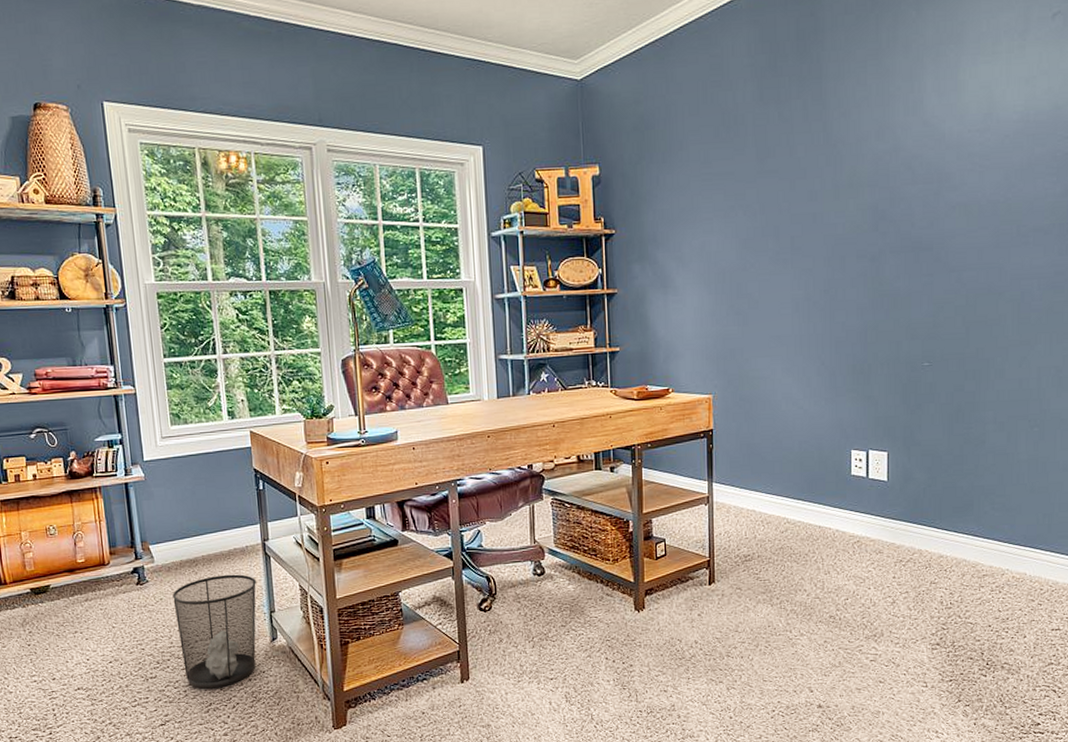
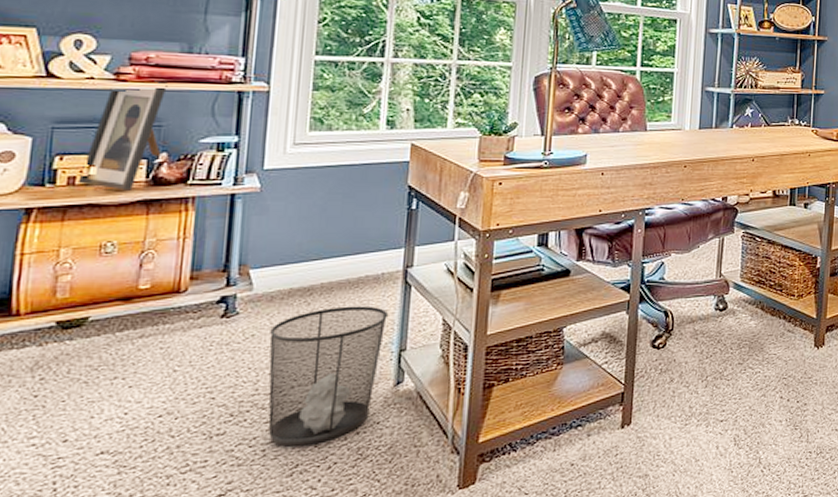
picture frame: none [21,391,72,484] -> present [77,80,168,191]

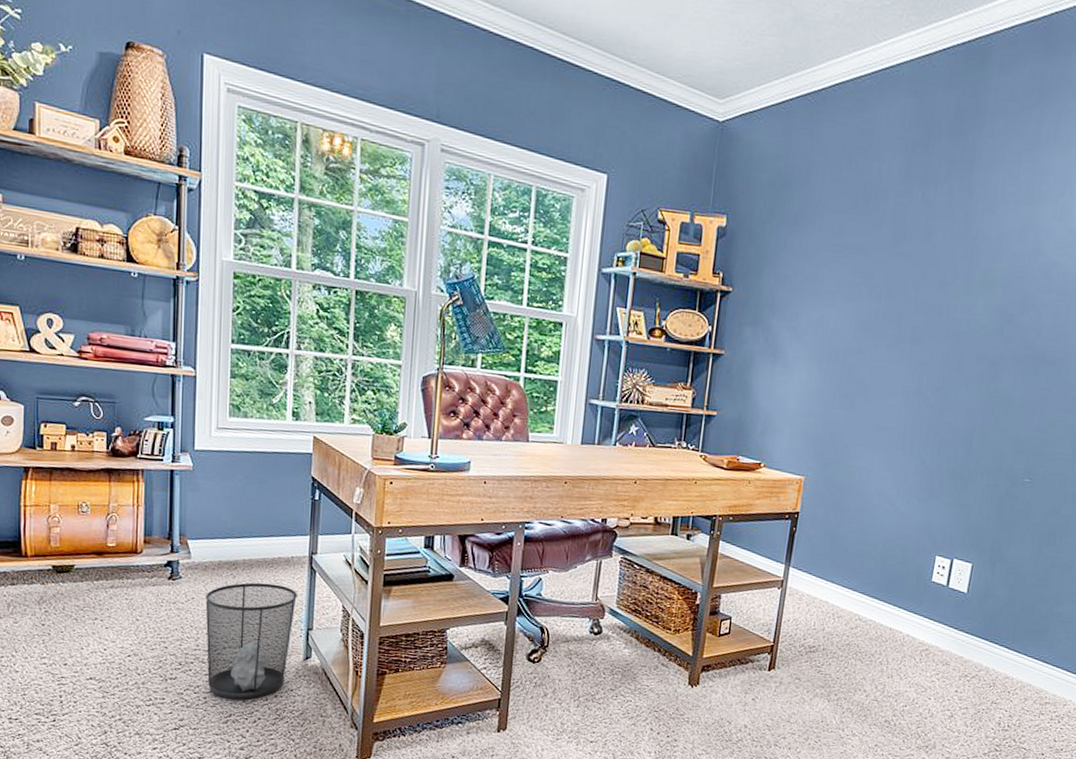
picture frame: present [77,80,168,191] -> none [58,360,118,459]

